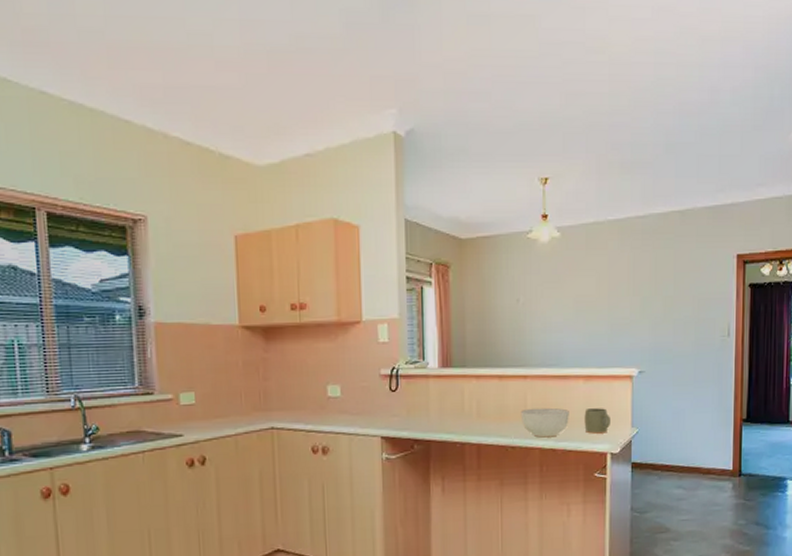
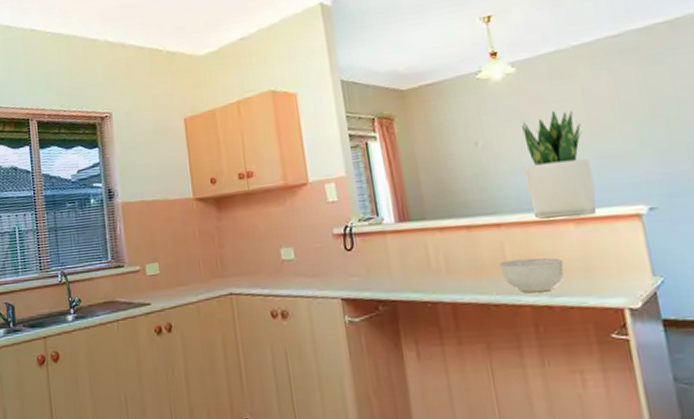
planter: none [552,277,604,375] -> present [522,110,597,219]
mug: present [584,408,610,434] -> none [582,254,622,286]

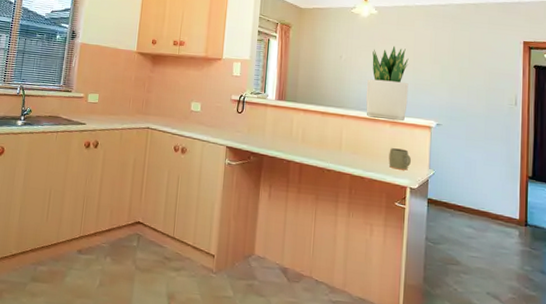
bowl: present [499,258,564,293] -> none [336,141,377,167]
mug: none [582,254,622,286] -> present [388,148,411,170]

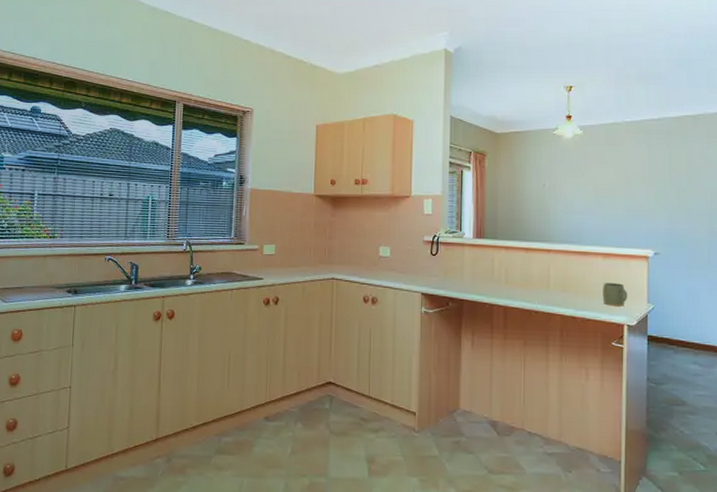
planter: present [365,45,409,121] -> none [574,168,621,253]

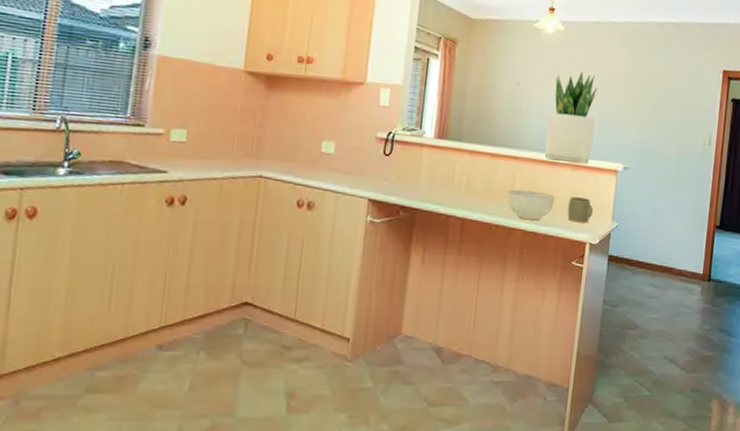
bowl: none [544,278,589,306] -> present [507,189,555,221]
planter: none [574,168,621,253] -> present [544,71,598,165]

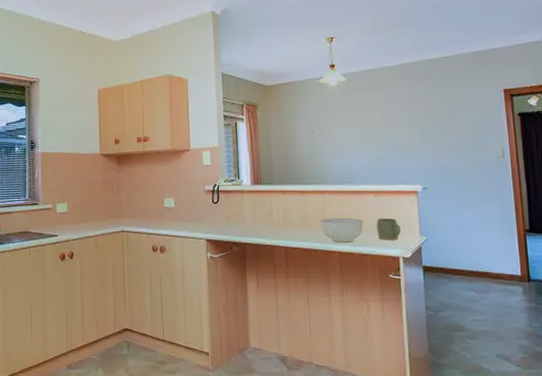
planter: present [544,71,598,165] -> none [344,111,390,190]

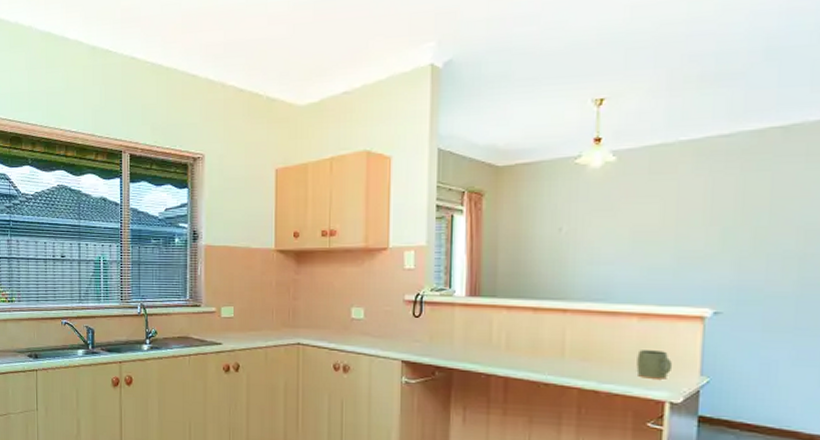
bowl: present [320,217,363,243] -> none [557,344,618,378]

